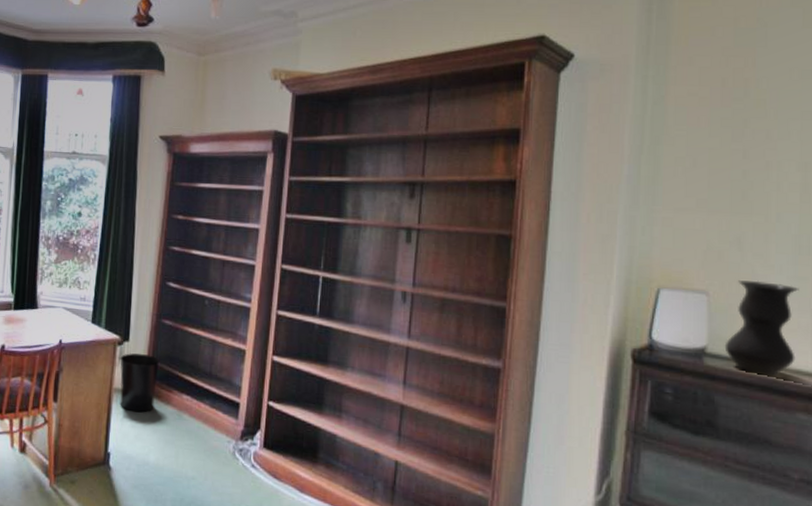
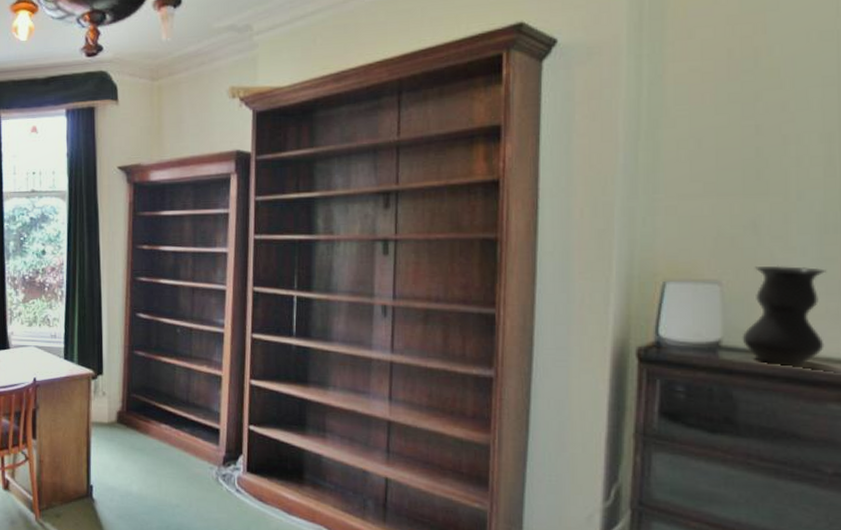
waste bin: present [120,353,160,413] -> none [95,387,136,444]

